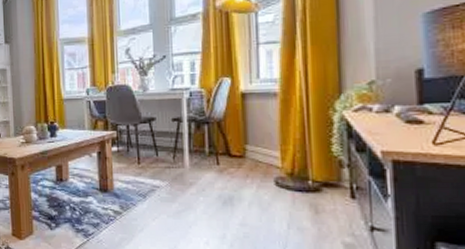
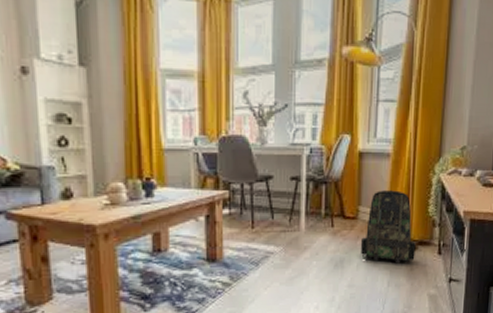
backpack: none [251,129,320,205] -> present [361,190,416,264]

